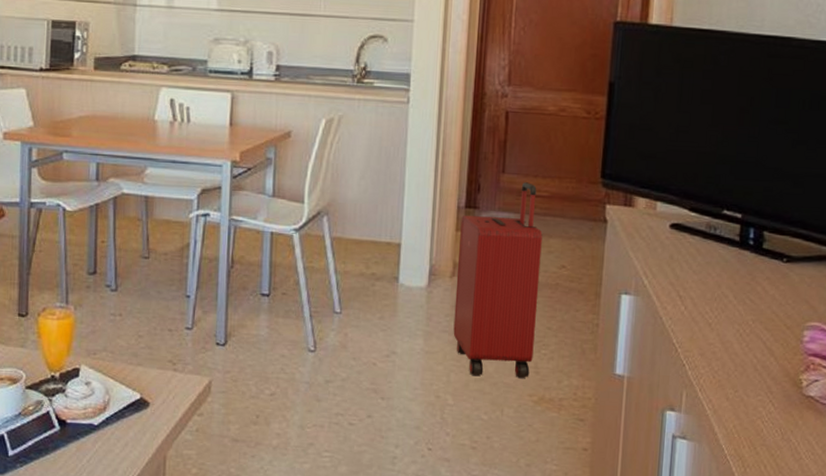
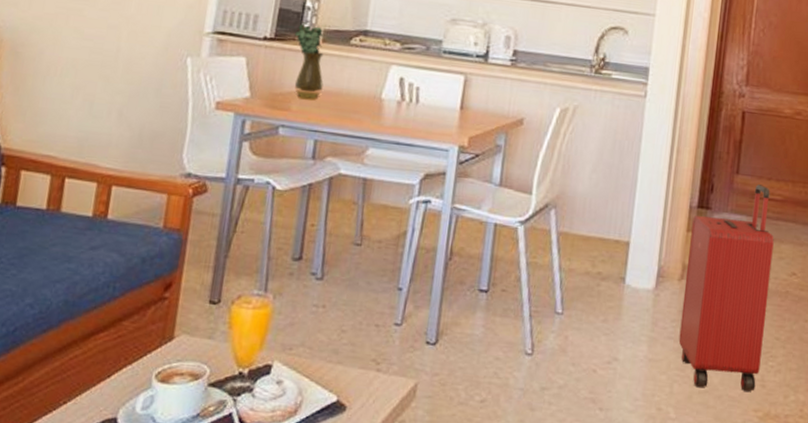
vase: none [68,50,99,127] -> present [294,20,324,101]

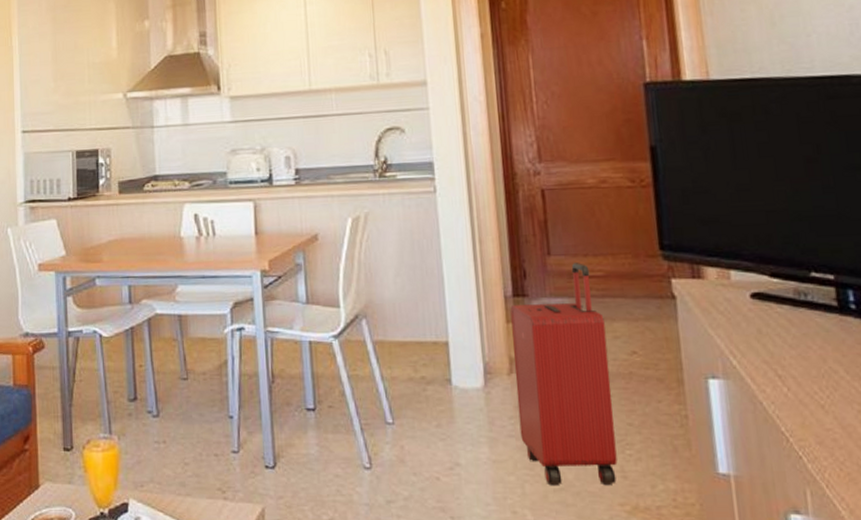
vase: present [294,20,324,101] -> none [94,177,127,251]

